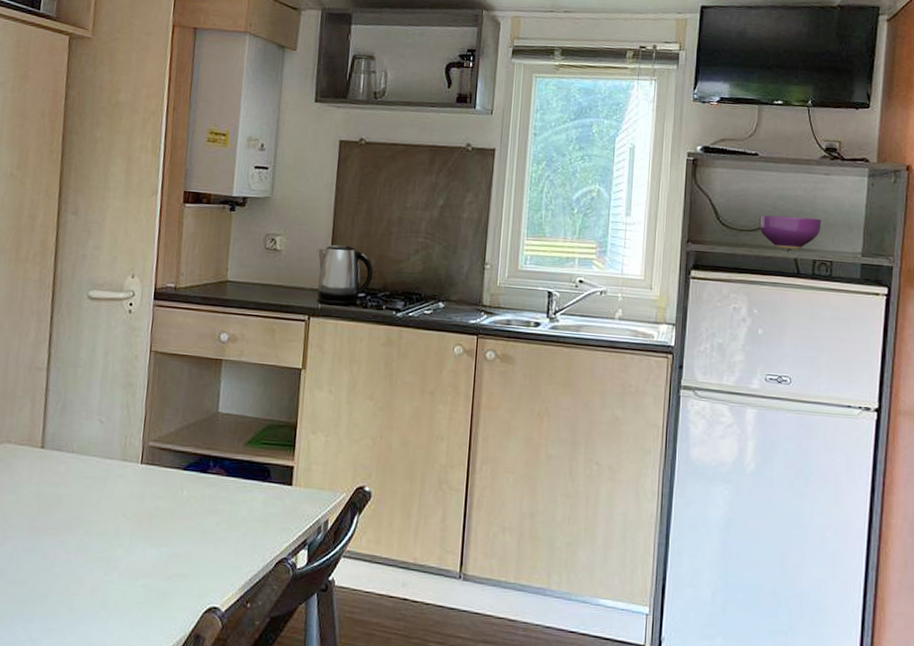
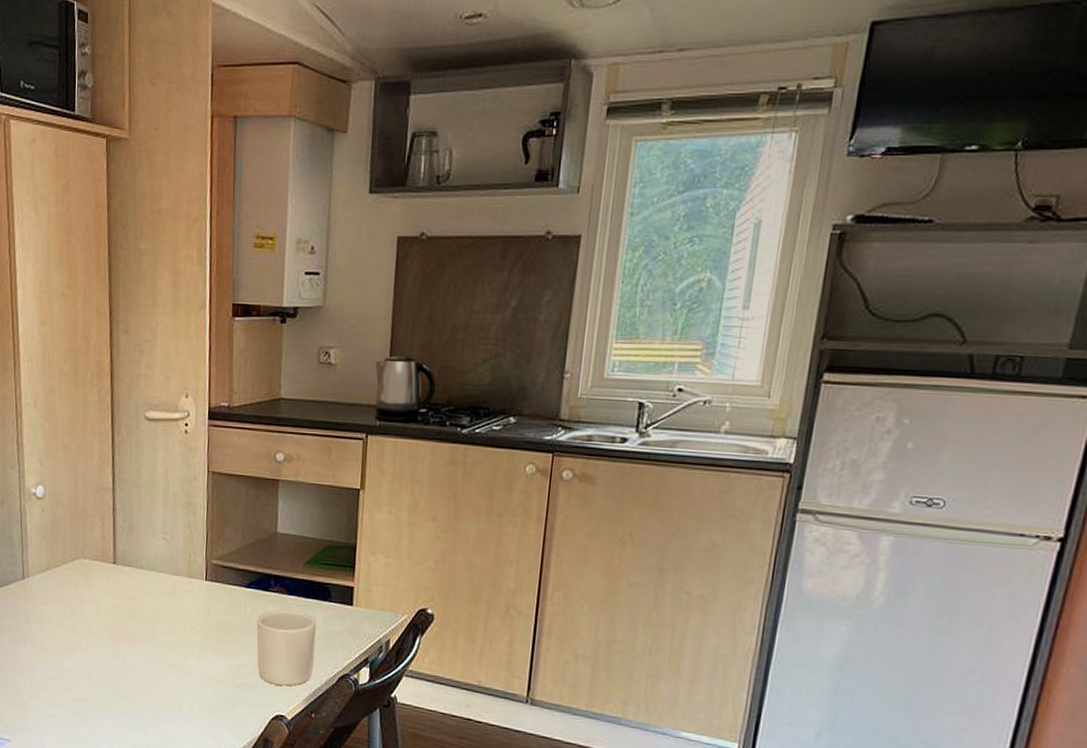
mug: none [191,492,255,575] -> present [256,610,317,686]
bowl: present [759,215,822,251] -> none [923,299,1016,344]

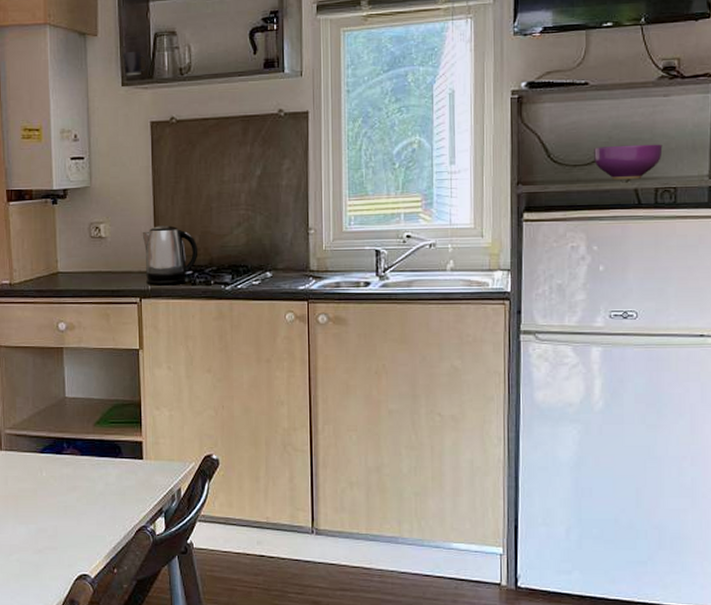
mug: present [256,610,317,686] -> none [53,471,111,545]
mug: none [372,153,401,182] -> present [122,51,147,76]
bowl: none [923,299,1016,344] -> present [594,144,663,181]

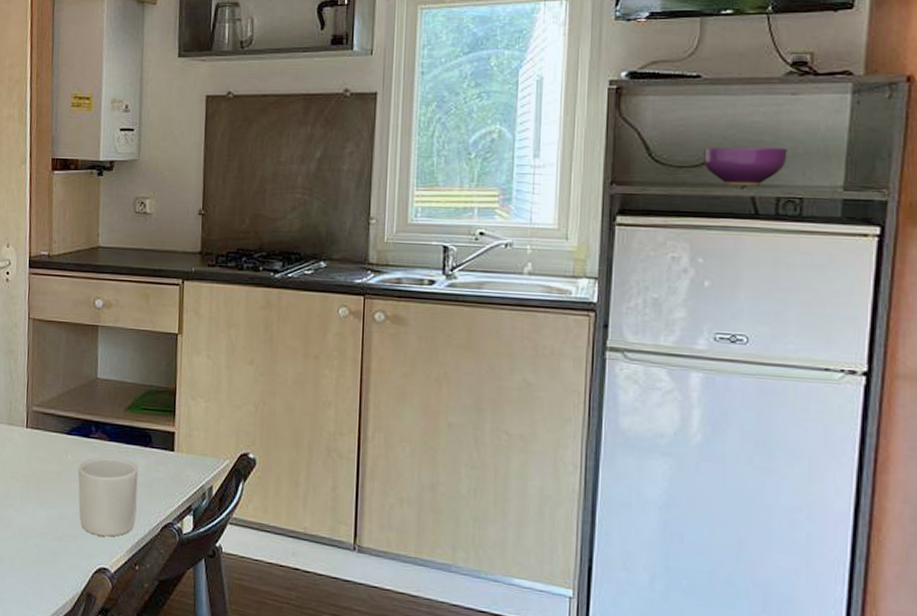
mug: none [53,471,111,545] -> present [78,457,138,537]
mug: present [122,51,147,76] -> none [181,21,207,47]
kettle: present [142,225,198,286] -> none [189,205,248,269]

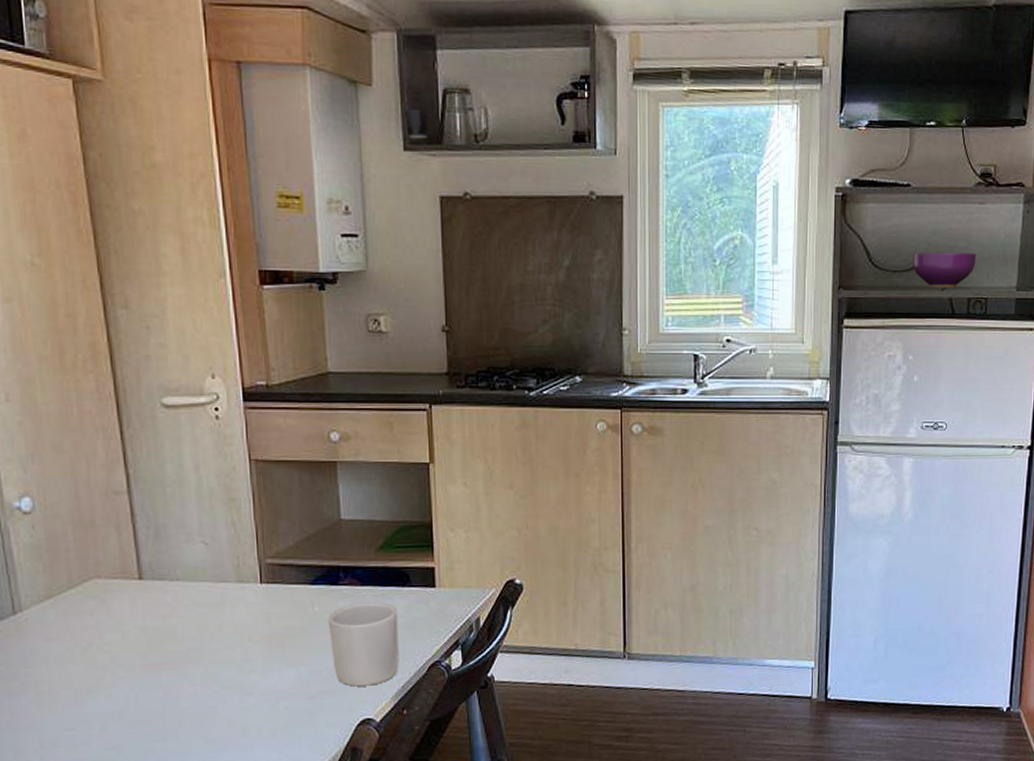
mug: none [181,21,207,47] -> present [404,108,435,140]

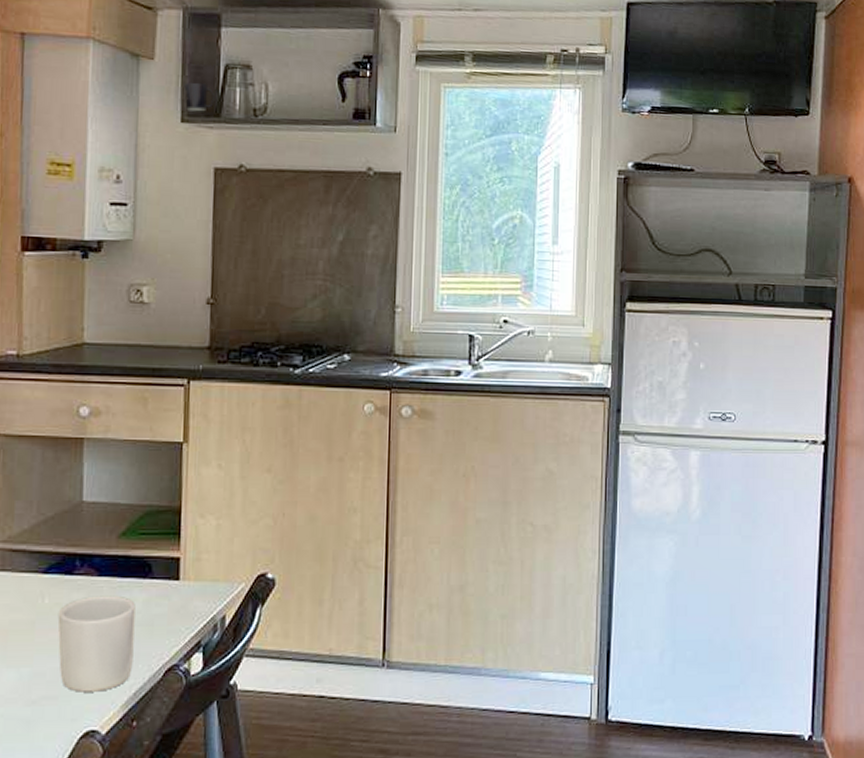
bowl: present [913,252,977,289] -> none [697,237,763,275]

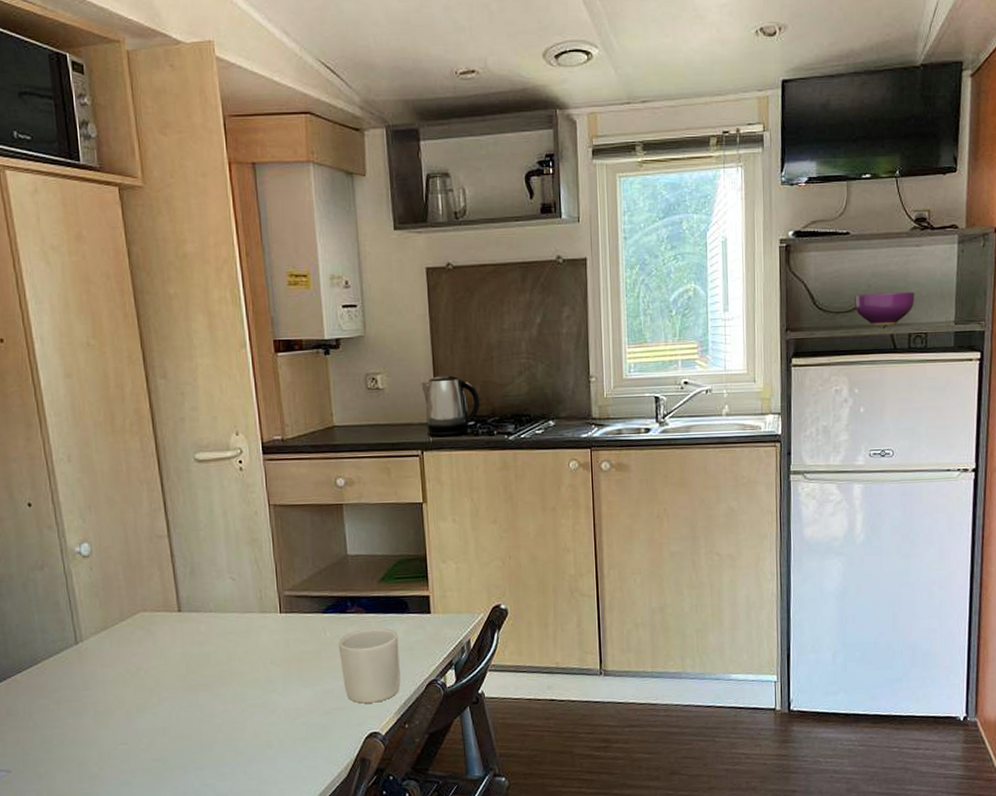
mug: present [184,82,215,112] -> none [393,192,421,219]
kettle: none [195,293,264,366] -> present [421,375,480,438]
bowl: none [697,237,763,275] -> present [855,291,915,327]

